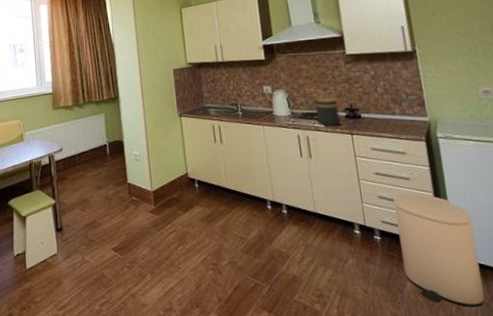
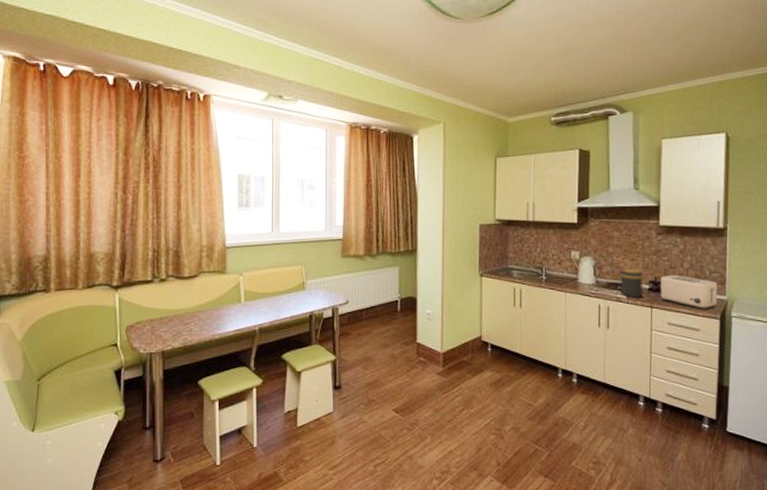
toaster: none [356,100,419,134] -> present [660,274,718,310]
pedal bin: present [393,195,485,307] -> none [679,370,748,477]

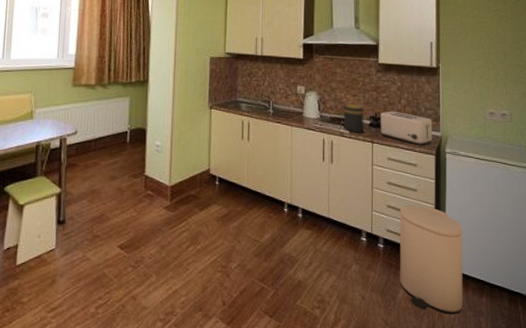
pedal bin: none [679,370,748,477] -> present [399,205,463,315]

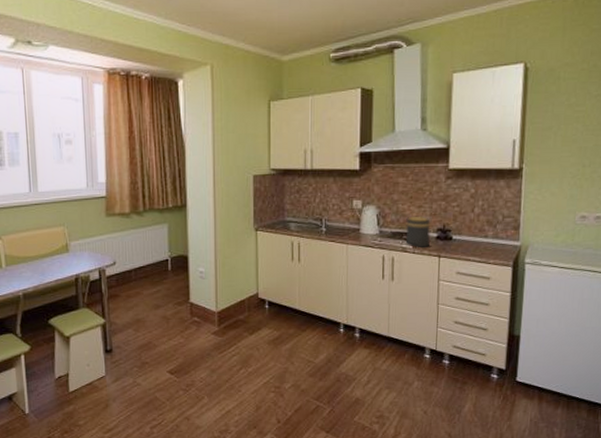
toaster: present [380,110,432,146] -> none [449,221,511,258]
pedal bin: present [399,205,463,315] -> none [466,320,540,426]

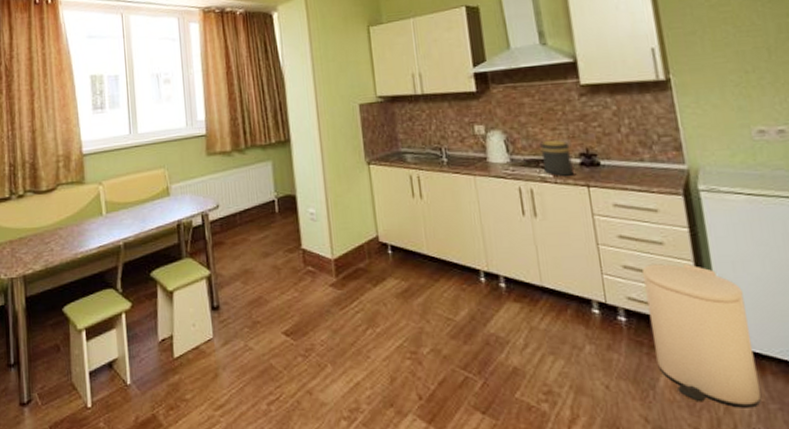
pedal bin: none [466,320,540,426] -> present [641,264,761,408]

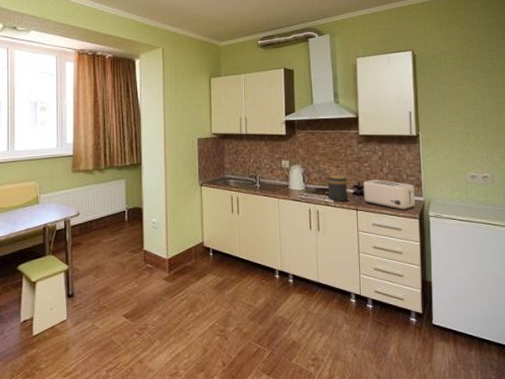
toaster: none [594,143,675,185] -> present [363,179,415,211]
pedal bin: present [641,264,761,408] -> none [386,267,452,368]

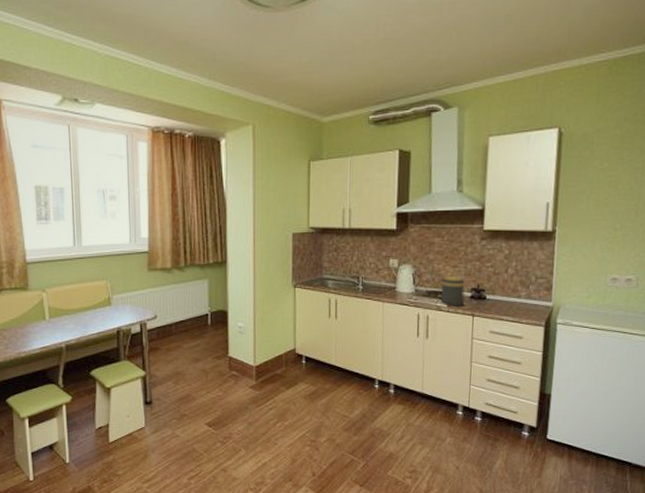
toaster: present [363,179,415,211] -> none [482,281,543,318]

